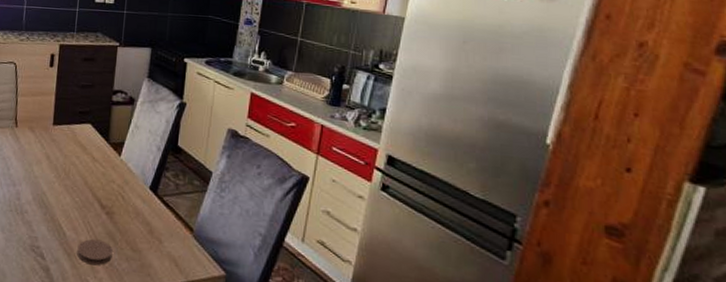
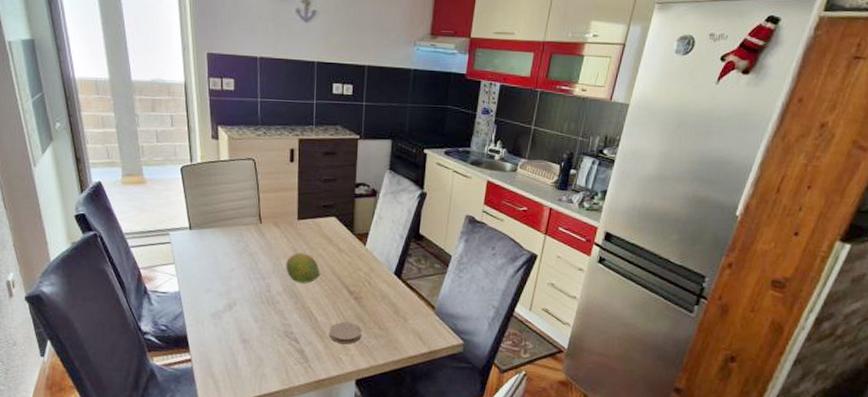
fruit: none [37,159,72,194] -> present [286,252,320,284]

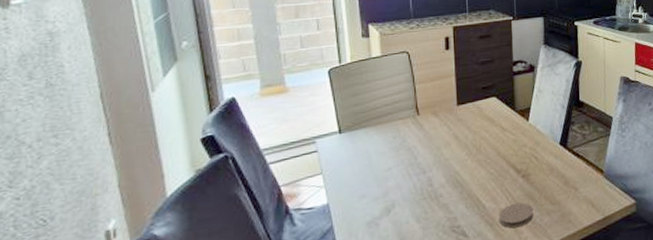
fruit: present [286,252,320,284] -> none [448,138,485,171]

